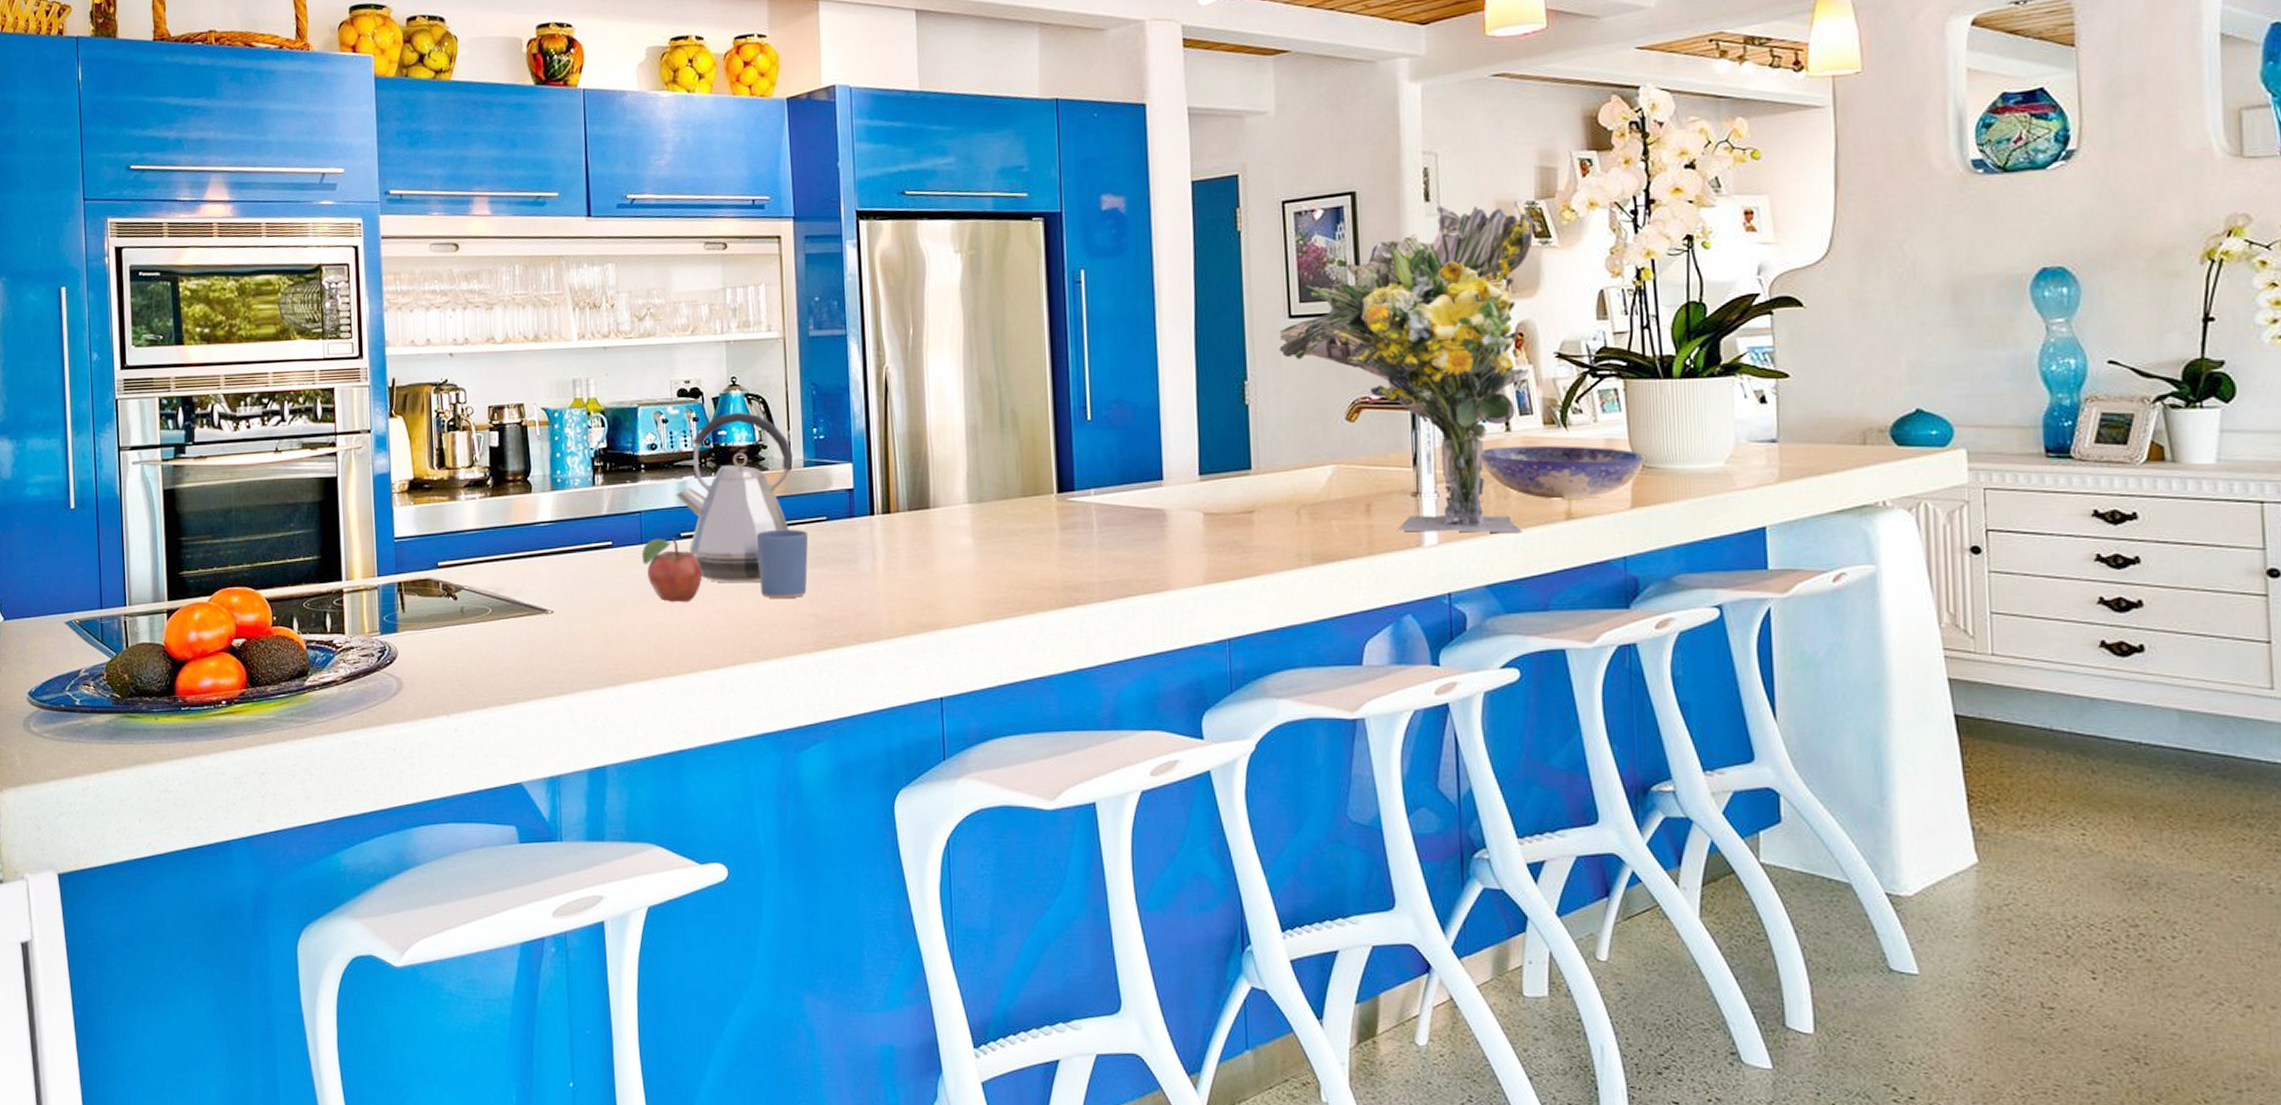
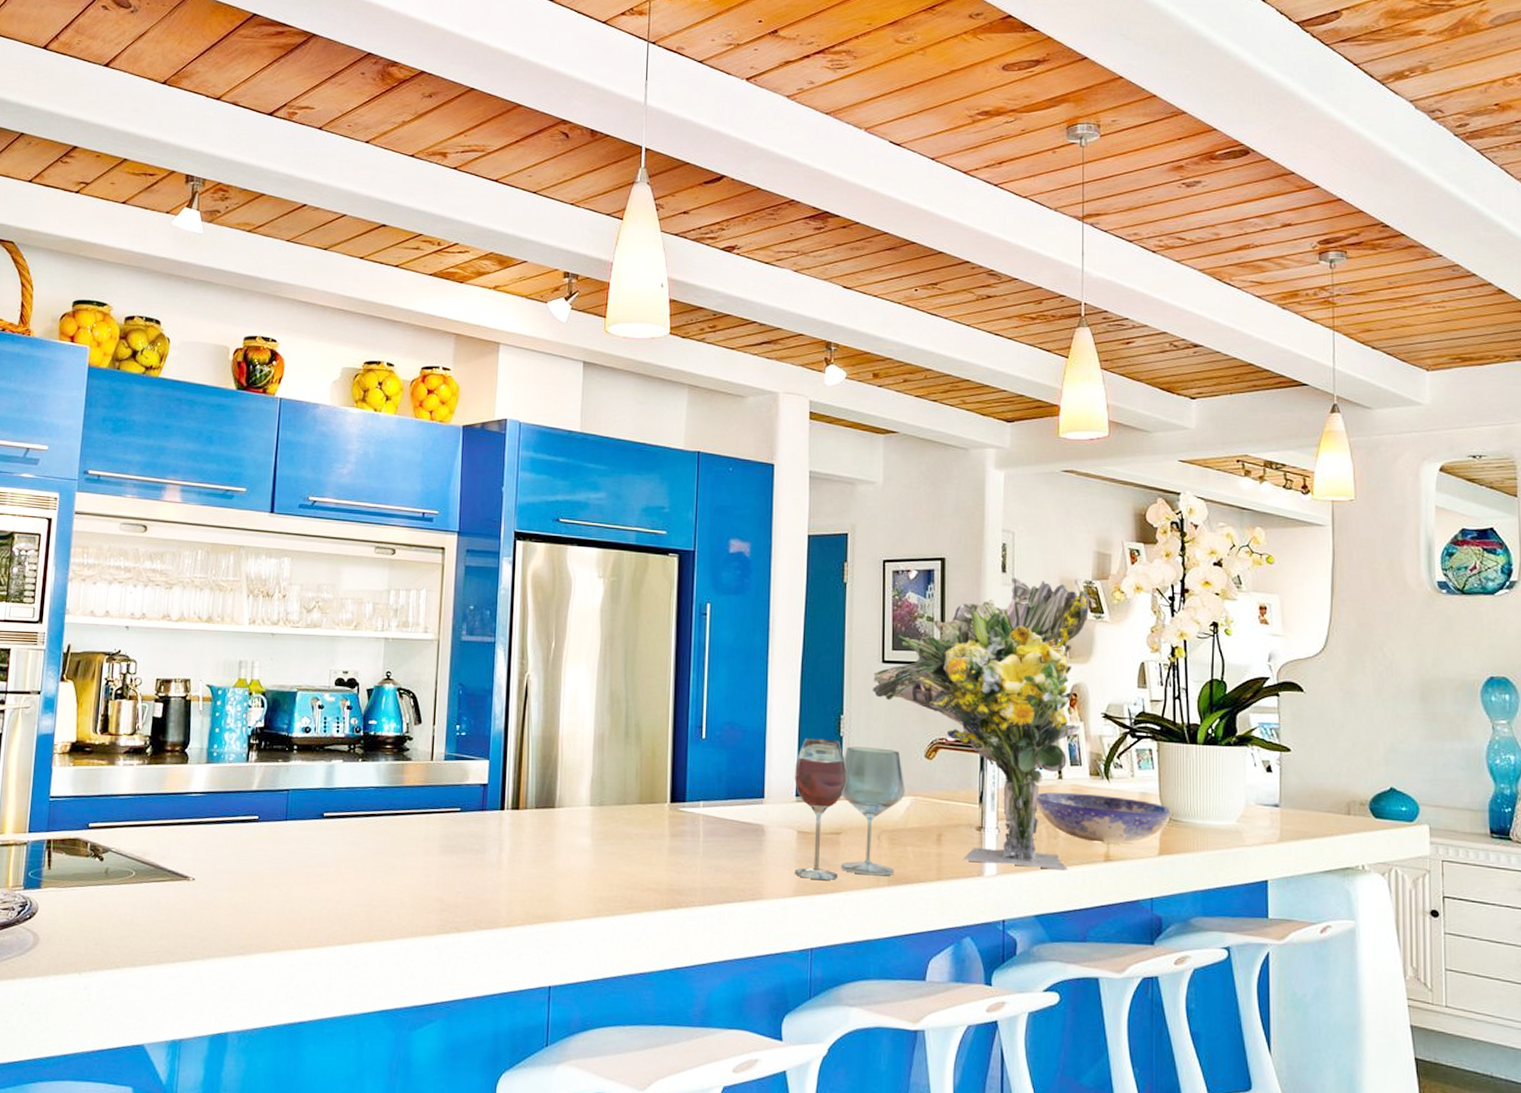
fruit: present [641,538,702,603] -> none [284,816,340,880]
kettle: present [675,412,794,583] -> none [323,704,436,865]
mug: present [756,529,809,599] -> none [393,816,442,883]
wineglass: none [1196,409,1256,564] -> present [795,738,846,880]
wine glass: none [1251,414,1326,555] -> present [840,746,906,876]

